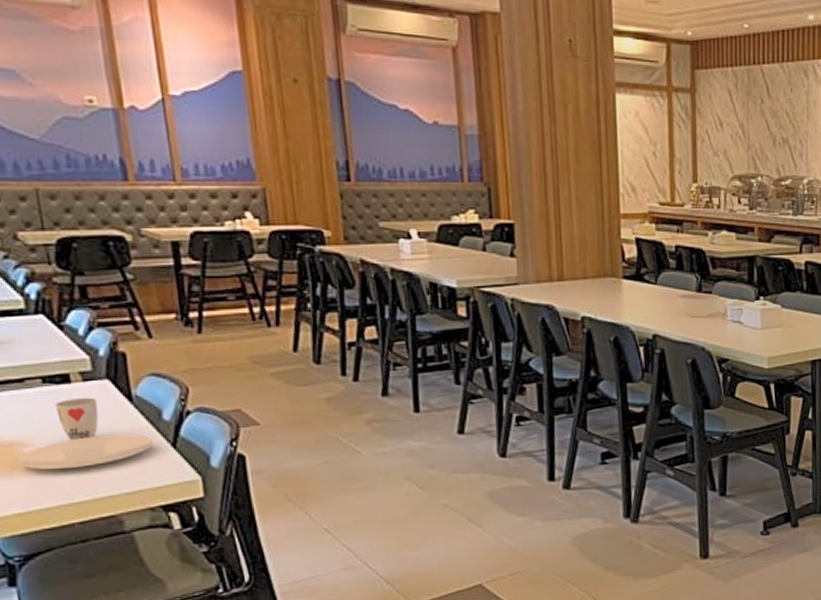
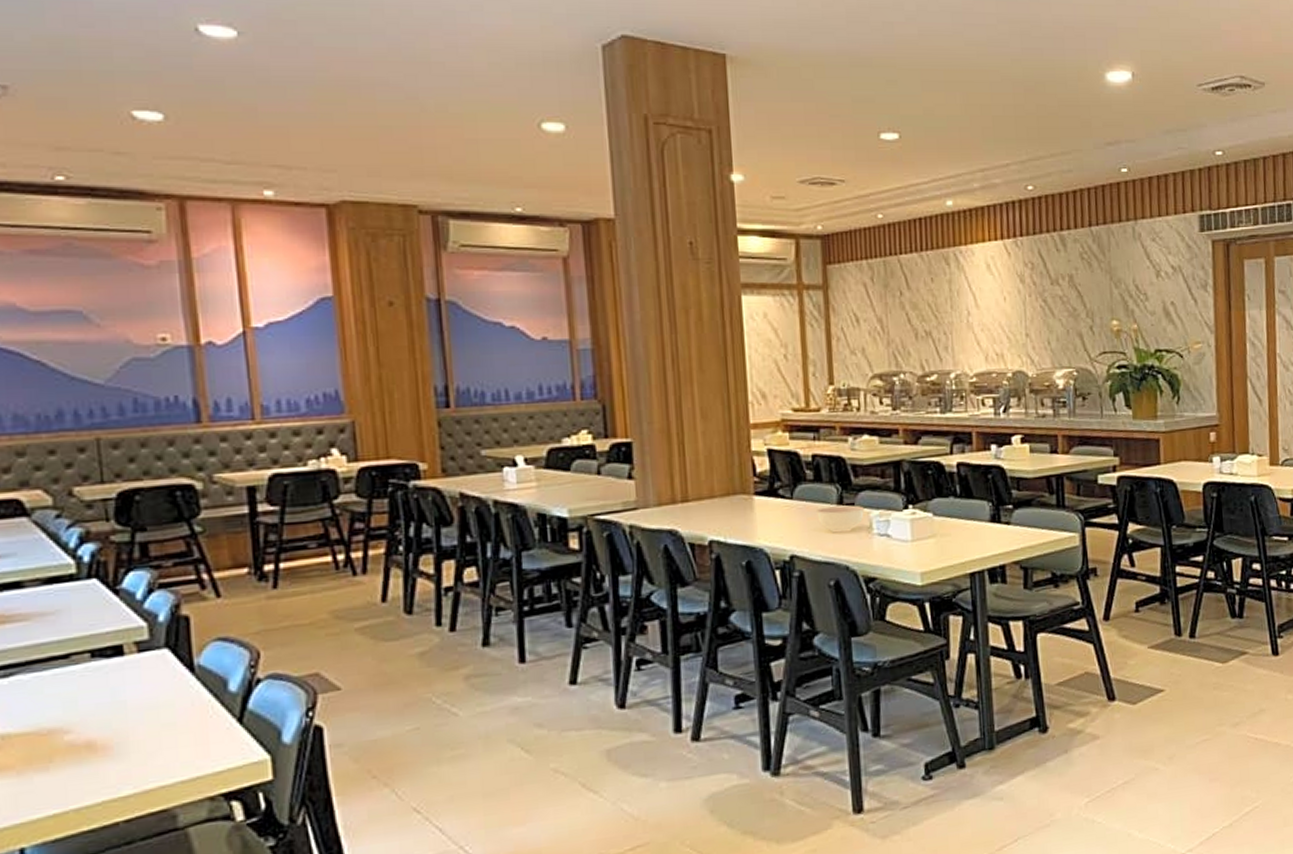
plate: present [18,434,153,470] -> none [56,710,216,761]
cup: present [54,397,99,442] -> none [103,670,155,724]

